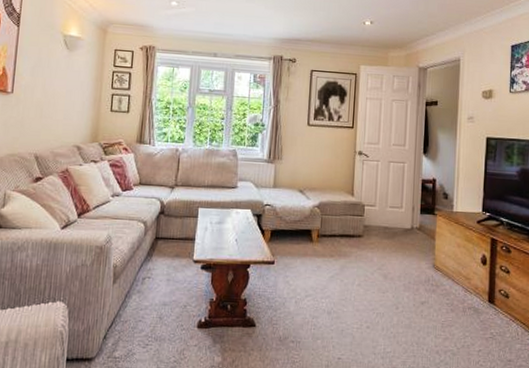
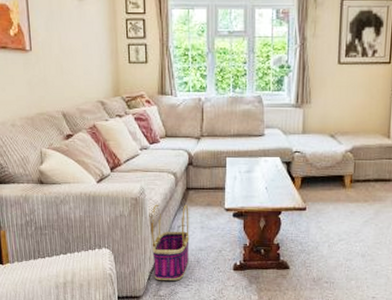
basket: none [111,254,156,340] -> present [151,204,189,281]

